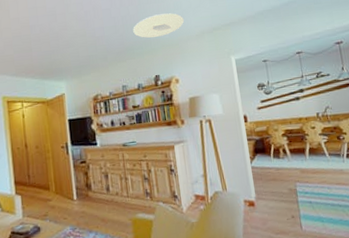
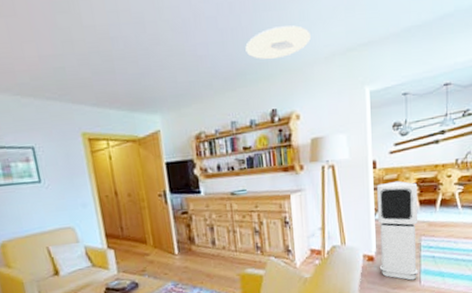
air purifier: none [249,132,298,226] -> present [376,180,418,280]

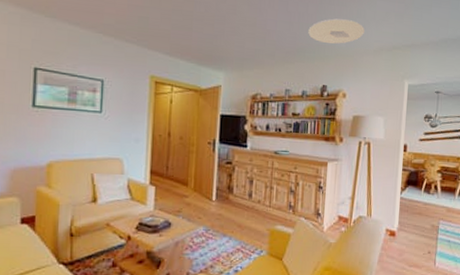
air purifier: present [376,180,418,280] -> none [399,165,441,260]

